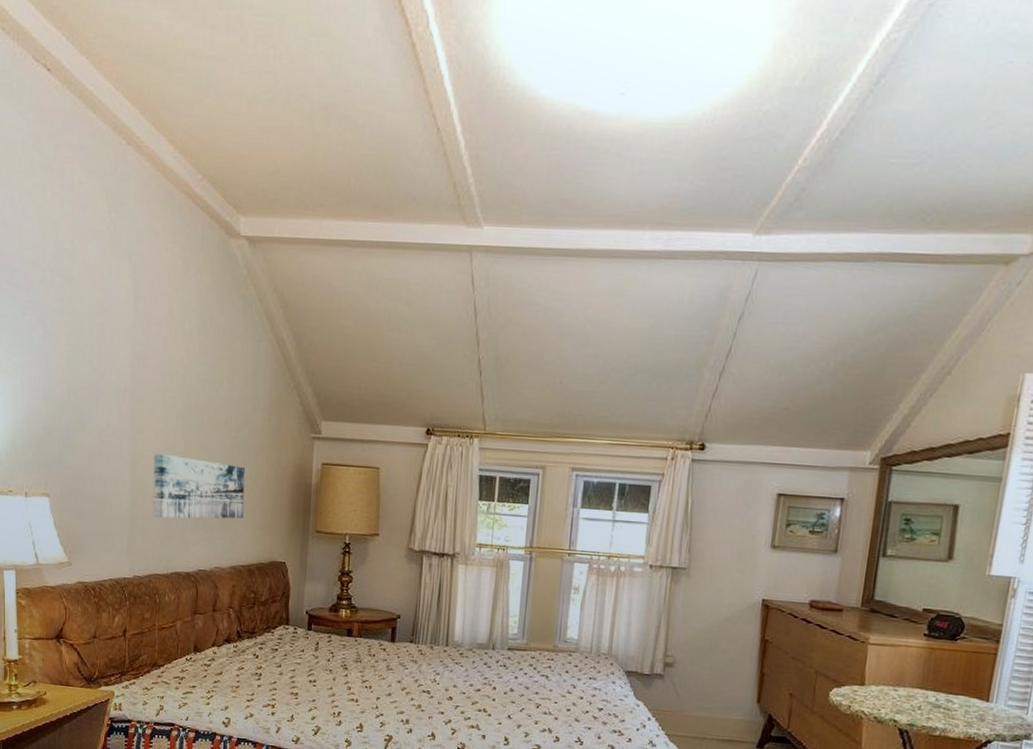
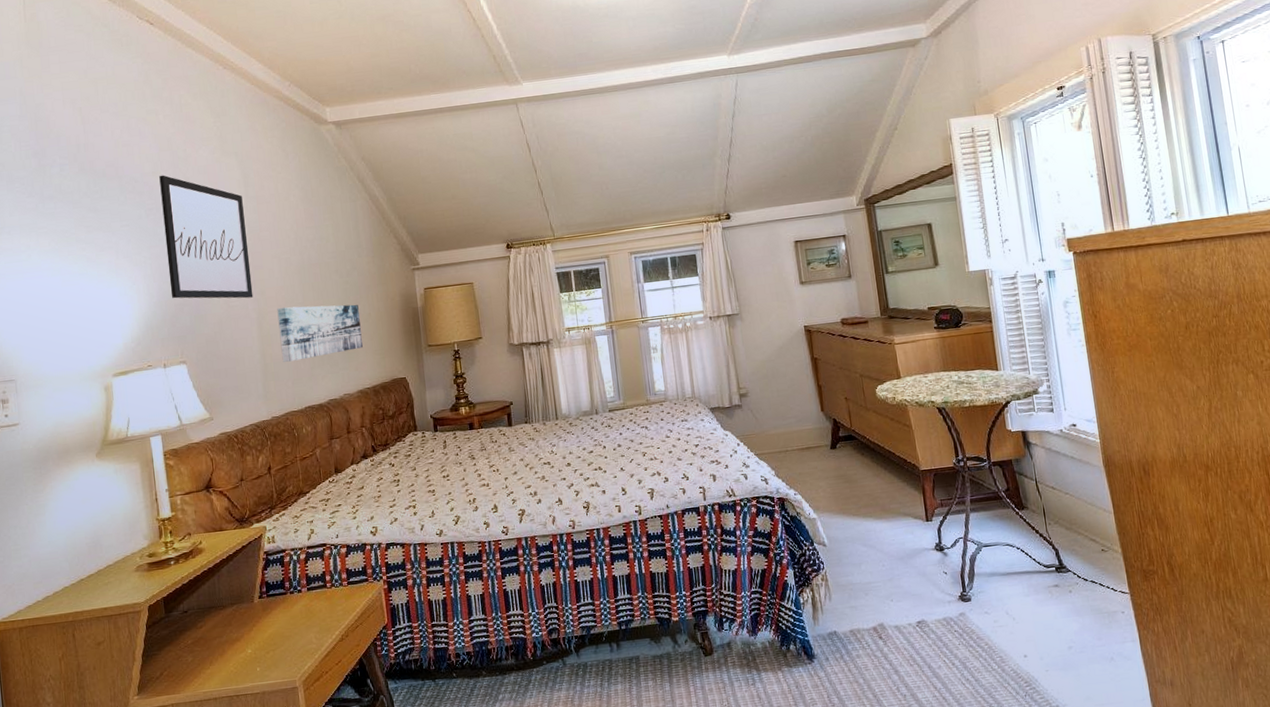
wall art: none [40,268,131,436] -> present [159,175,254,299]

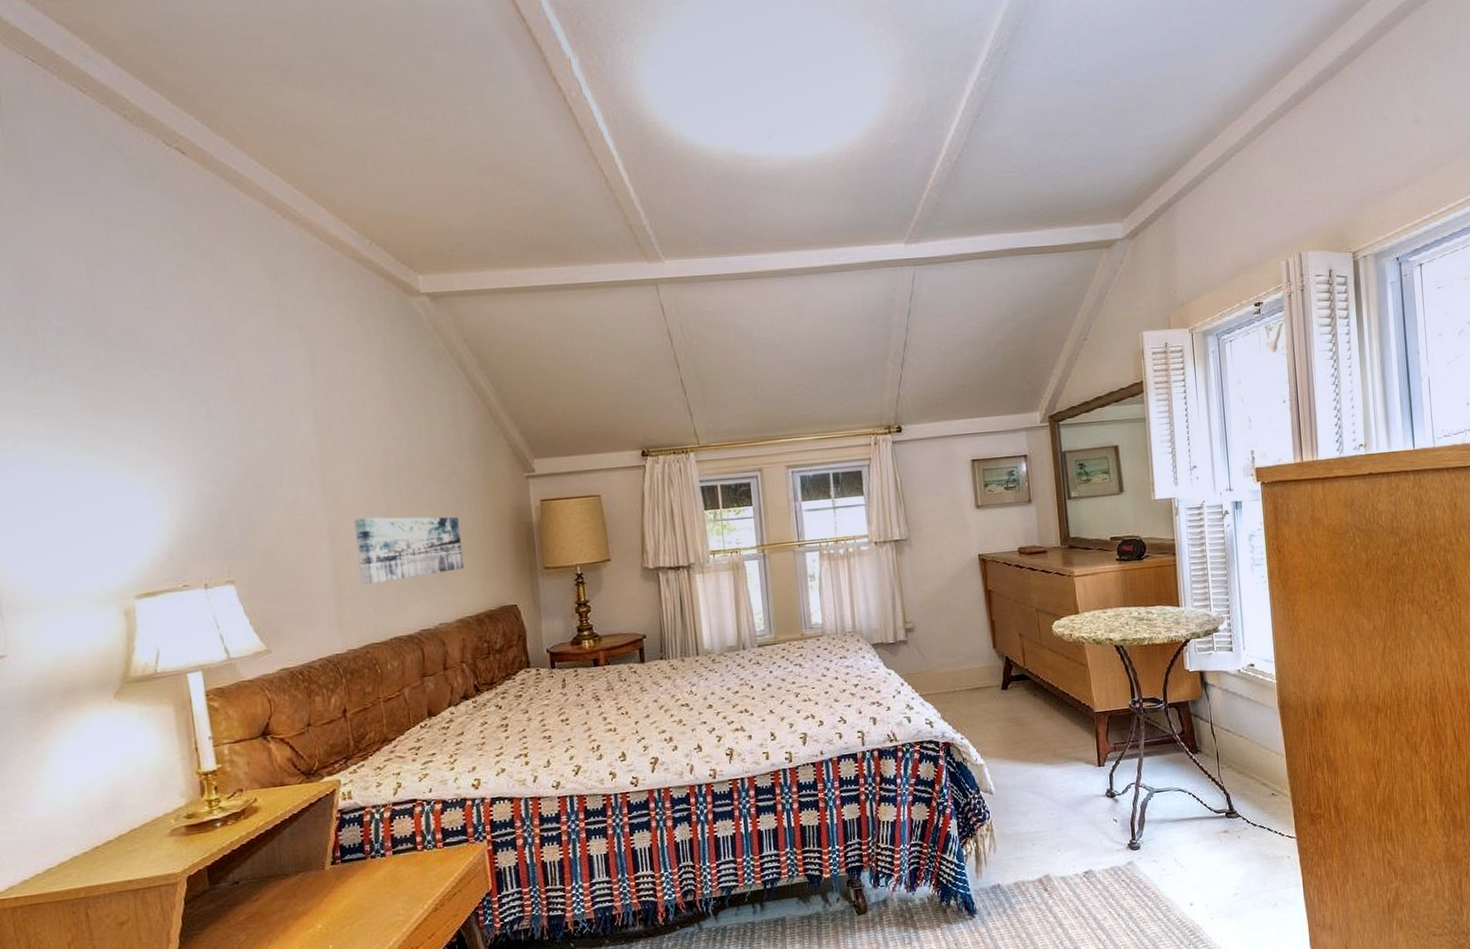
wall art: present [159,175,254,299] -> none [196,348,323,506]

